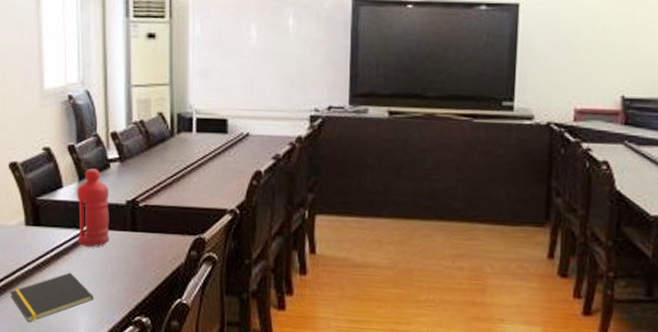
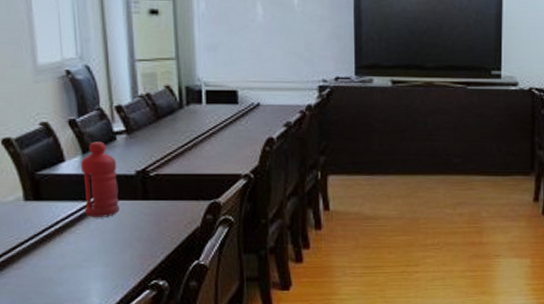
notepad: present [9,272,94,323] -> none [10,243,106,296]

